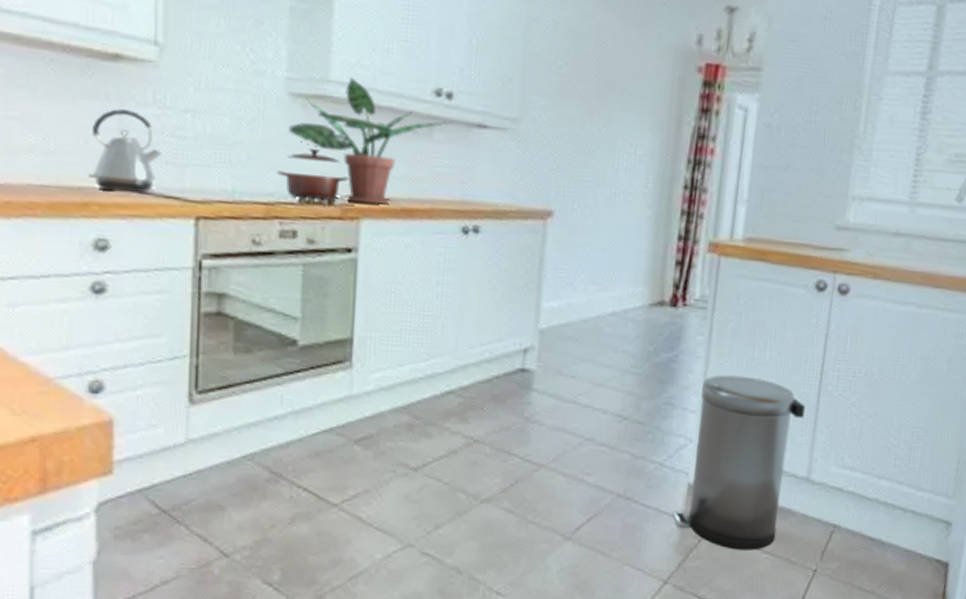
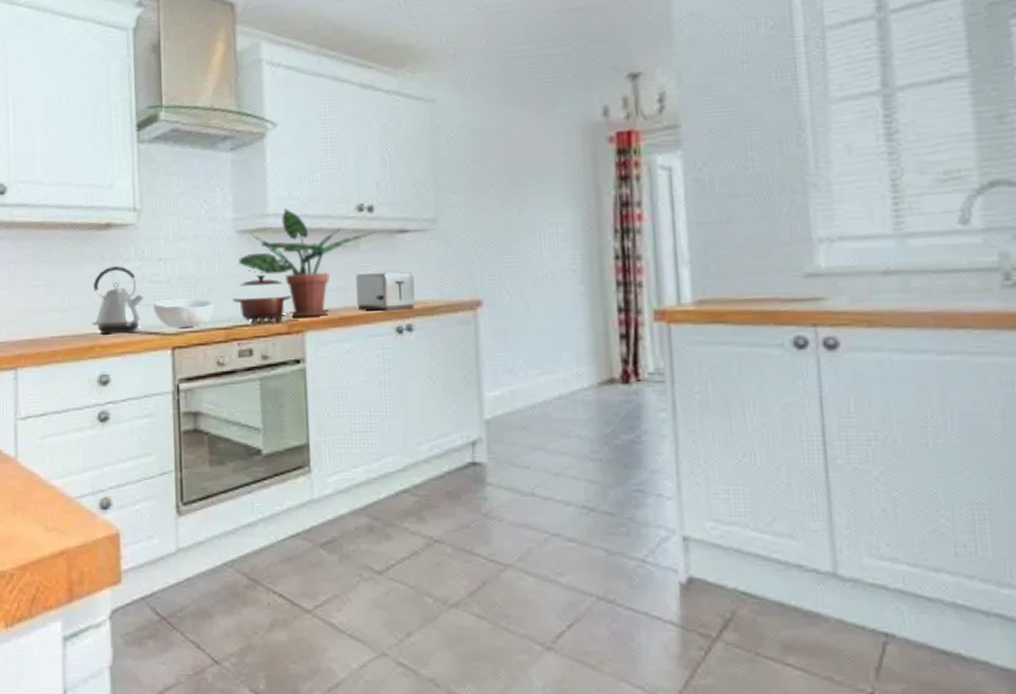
bowl: none [174,160,254,197] -> present [153,299,215,328]
toaster: none [422,165,487,211] -> present [356,272,415,312]
pedal bin: present [671,375,806,550] -> none [665,454,813,666]

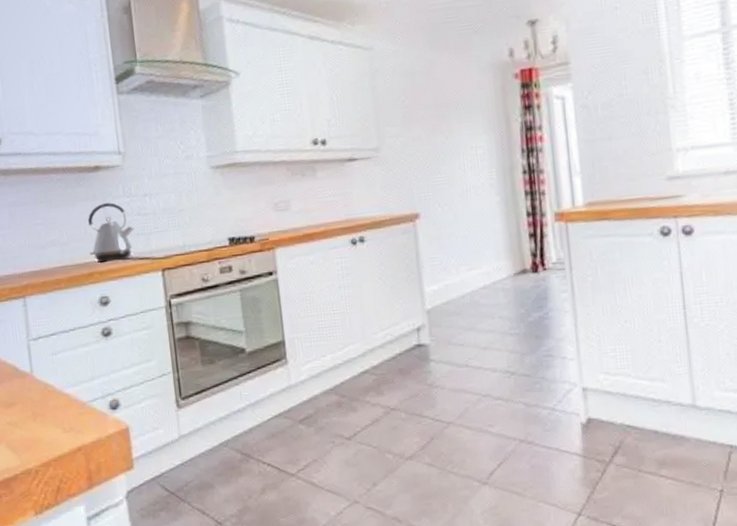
bowl: present [153,299,215,328] -> none [143,227,197,253]
saucepan: present [232,275,292,319] -> none [211,203,262,241]
potted plant: present [239,207,376,317] -> none [214,145,329,237]
toaster: present [356,272,415,312] -> none [315,193,365,228]

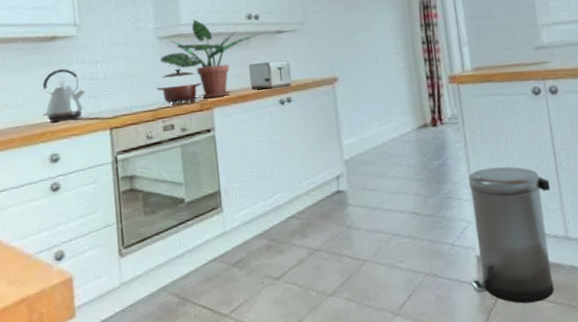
saucepan: none [211,203,262,241] -> present [156,69,202,103]
potted plant: none [214,145,329,237] -> present [160,19,261,98]
toaster: none [315,193,365,228] -> present [248,60,292,91]
pedal bin: none [571,321,677,479] -> present [469,166,554,303]

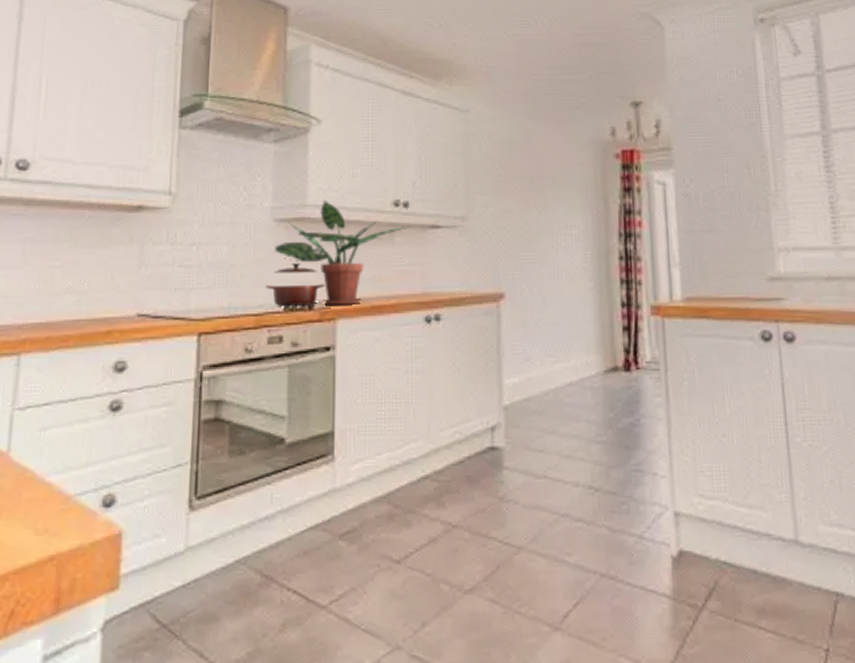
kettle: present [43,69,86,123] -> none [113,249,172,319]
toaster: present [248,60,292,91] -> none [389,265,444,302]
pedal bin: present [469,166,554,303] -> none [659,434,778,630]

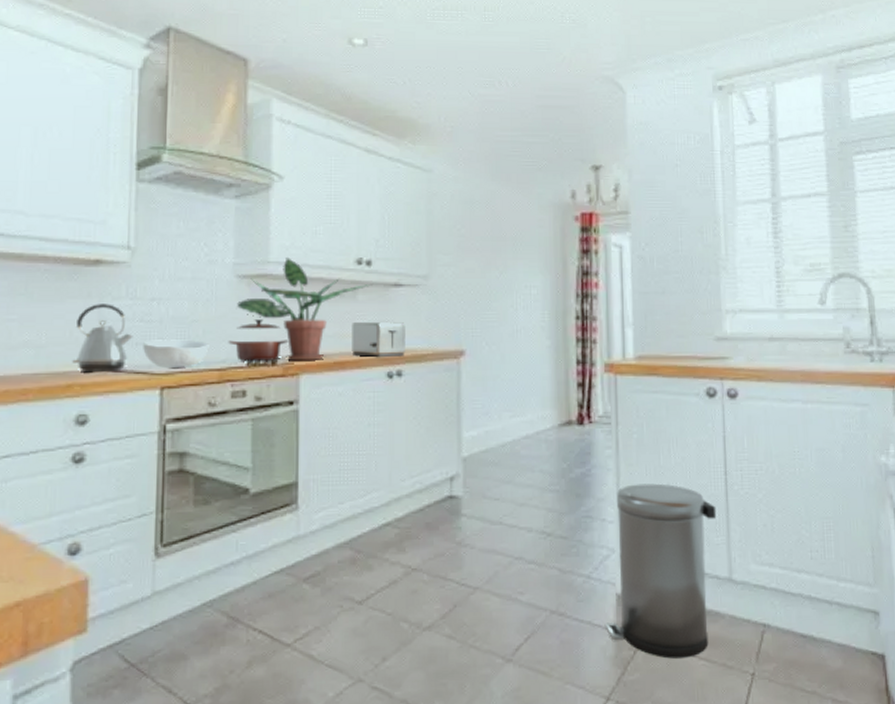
kettle: none [113,249,172,319] -> present [72,304,133,373]
bowl: none [181,284,247,313] -> present [143,339,209,368]
toaster: none [389,265,444,302] -> present [352,322,405,358]
pedal bin: none [659,434,778,630] -> present [604,483,717,659]

